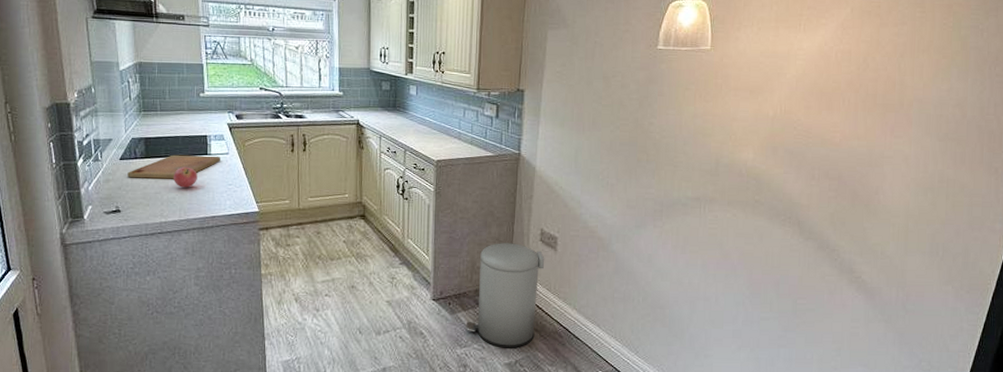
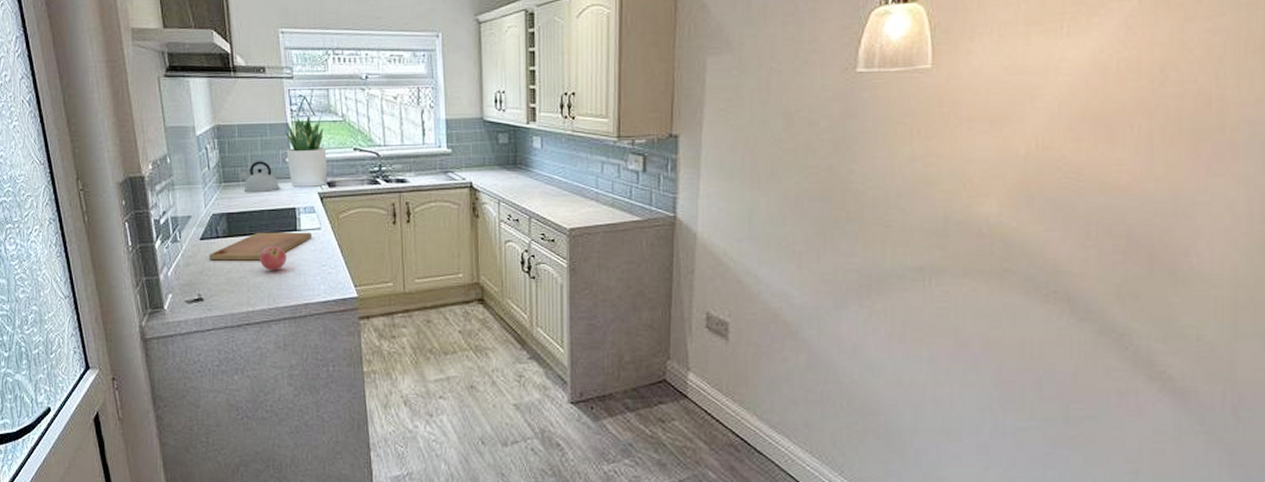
kettle: none [158,94,194,122] -> present [239,161,280,193]
planter: none [200,56,236,119] -> present [285,112,327,187]
pedal bin: present [466,243,545,348] -> none [614,331,713,465]

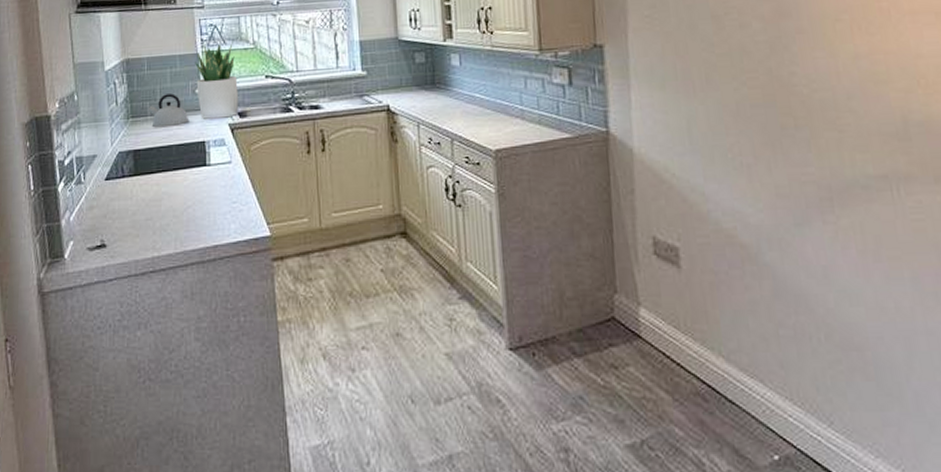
cutting board: present [209,232,312,261] -> none [114,166,222,202]
fruit: present [260,246,287,271] -> none [167,183,195,210]

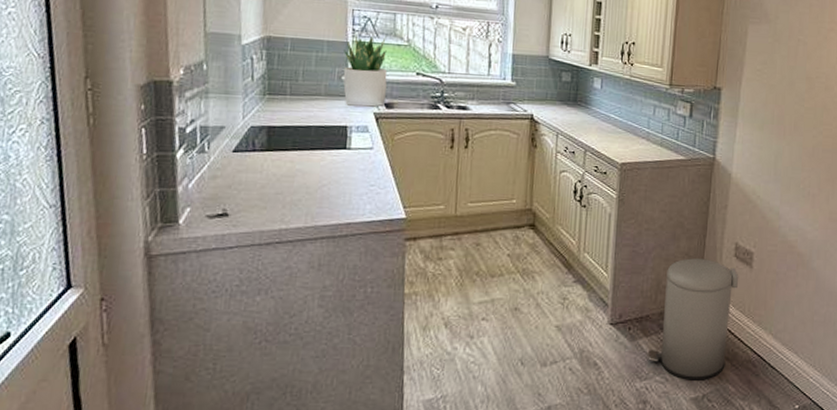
kettle: present [147,93,190,128] -> none [287,76,333,109]
pedal bin: none [561,260,666,421] -> present [648,258,739,380]

